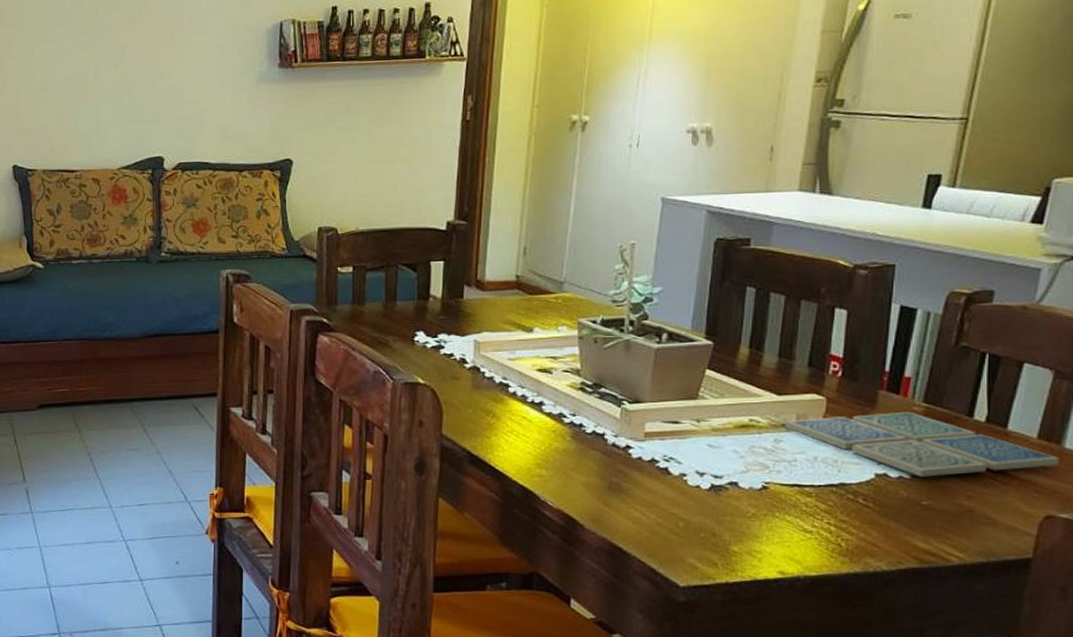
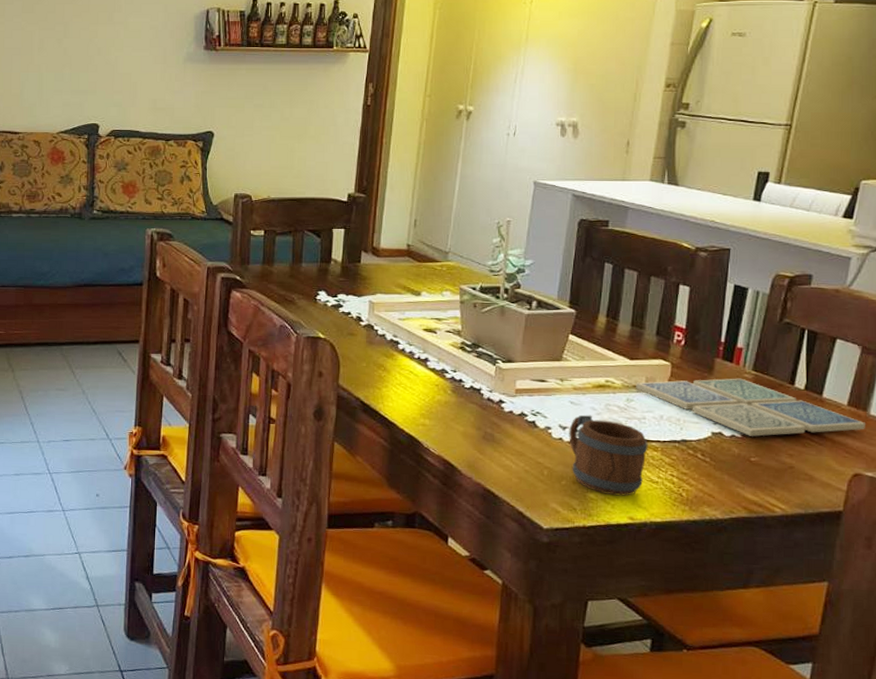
mug: none [707,459,801,548] -> present [569,415,648,496]

